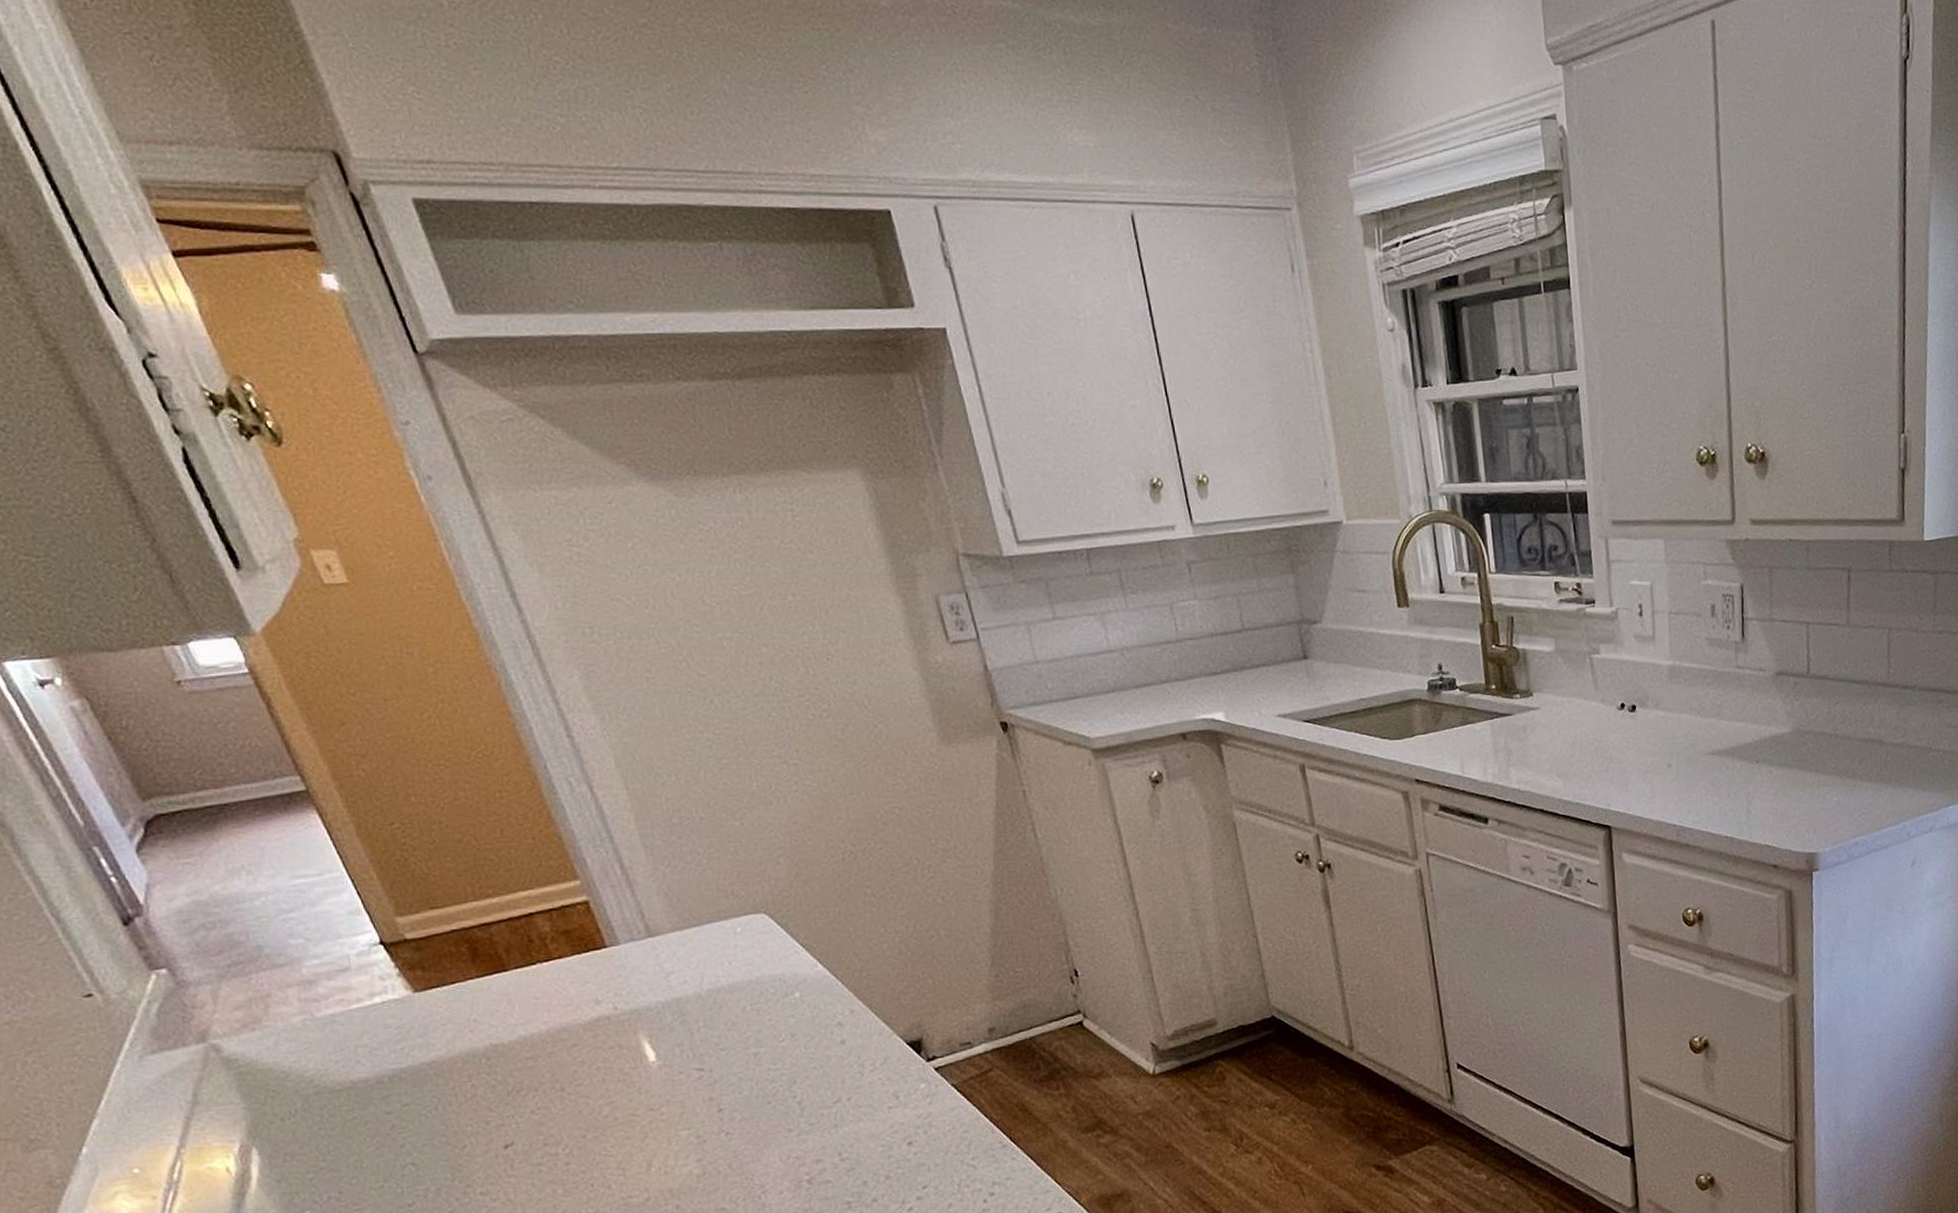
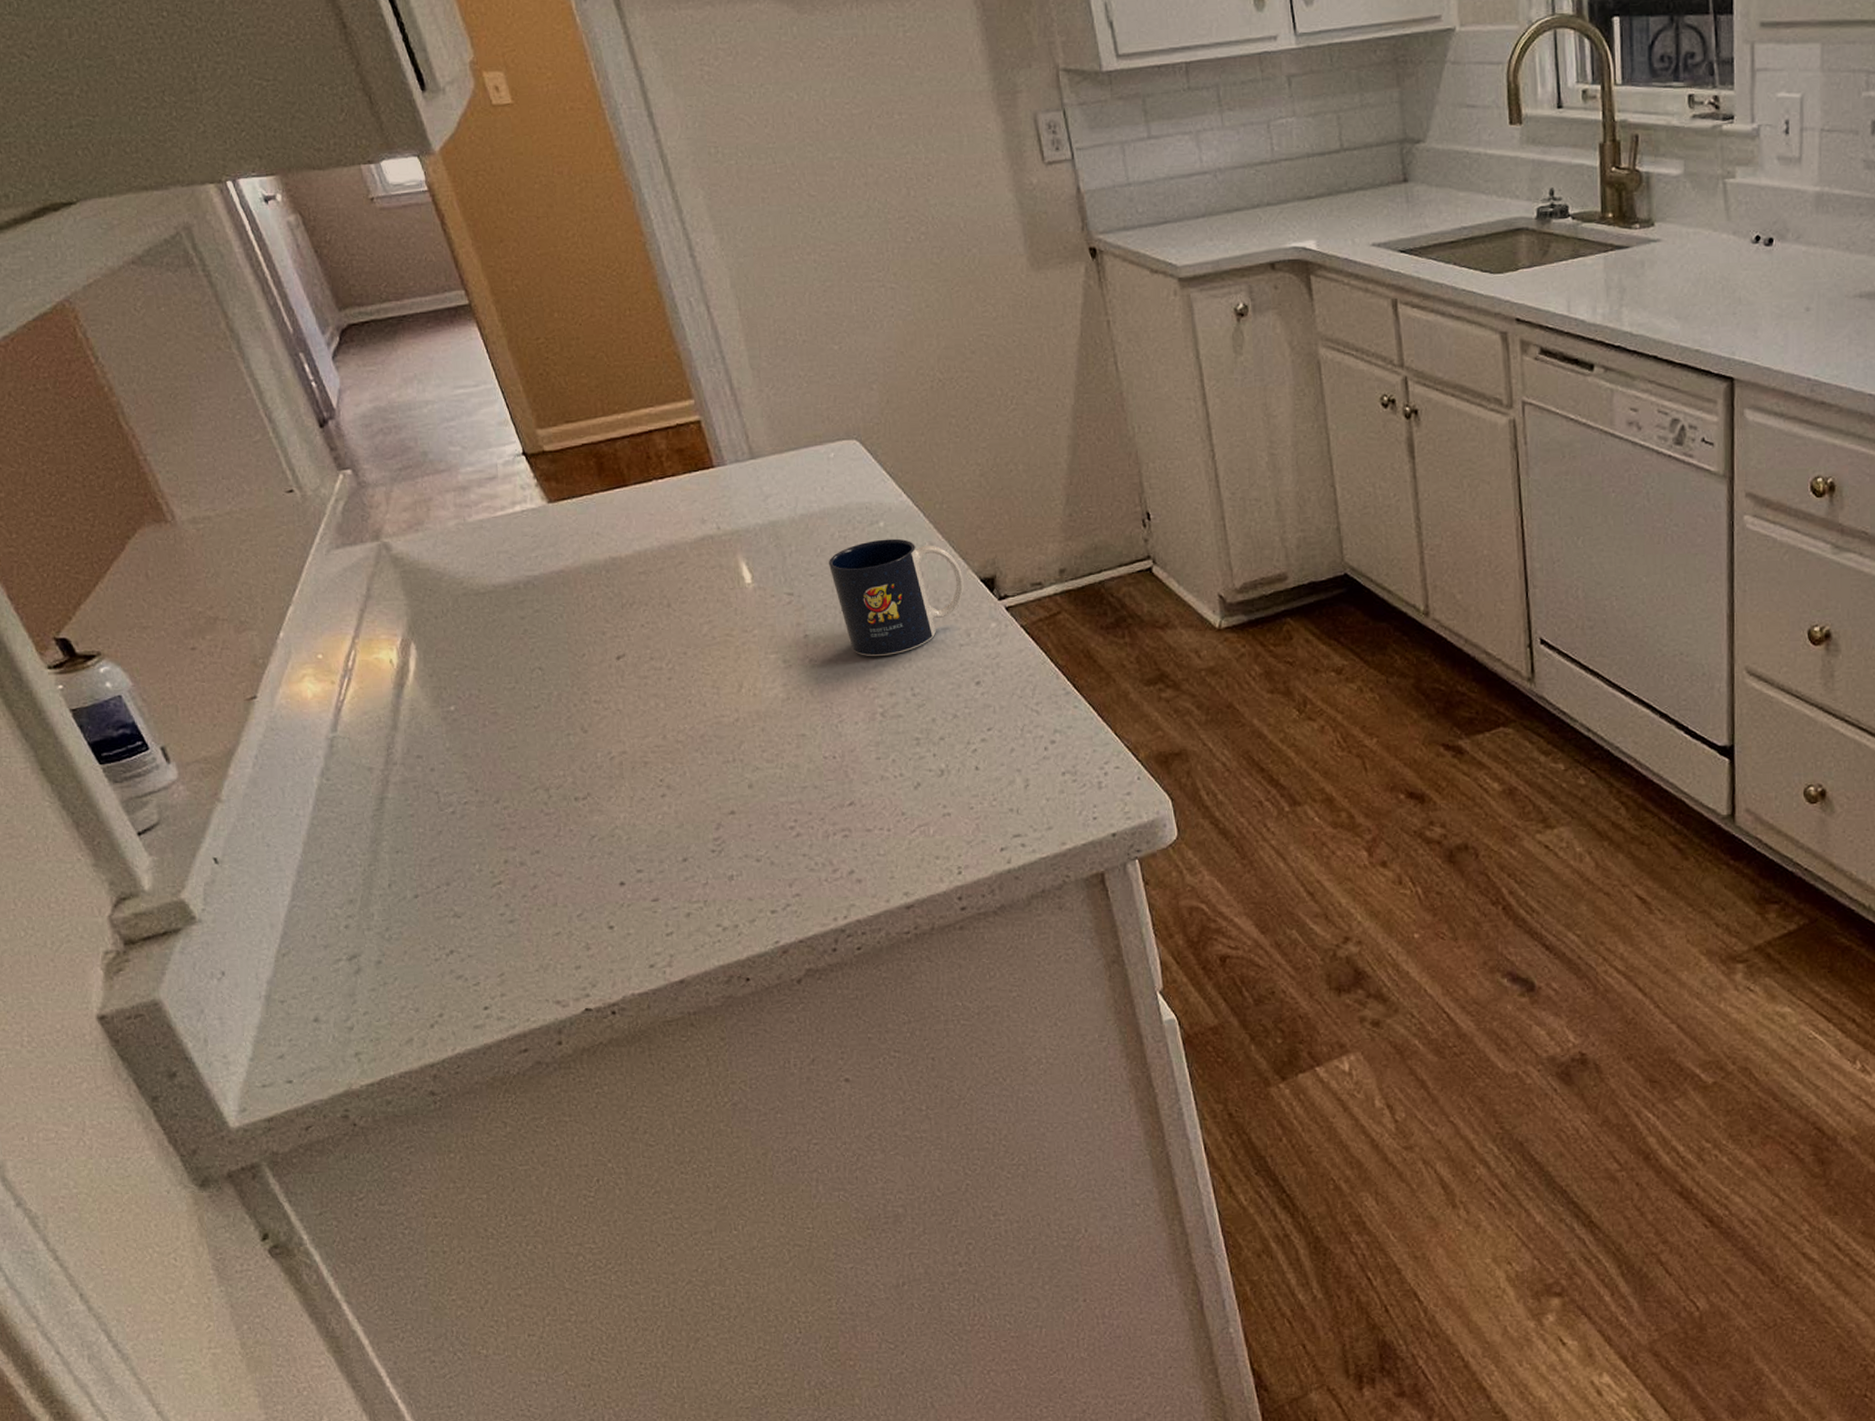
mug: none [741,1008,890,1126] -> present [829,538,964,656]

